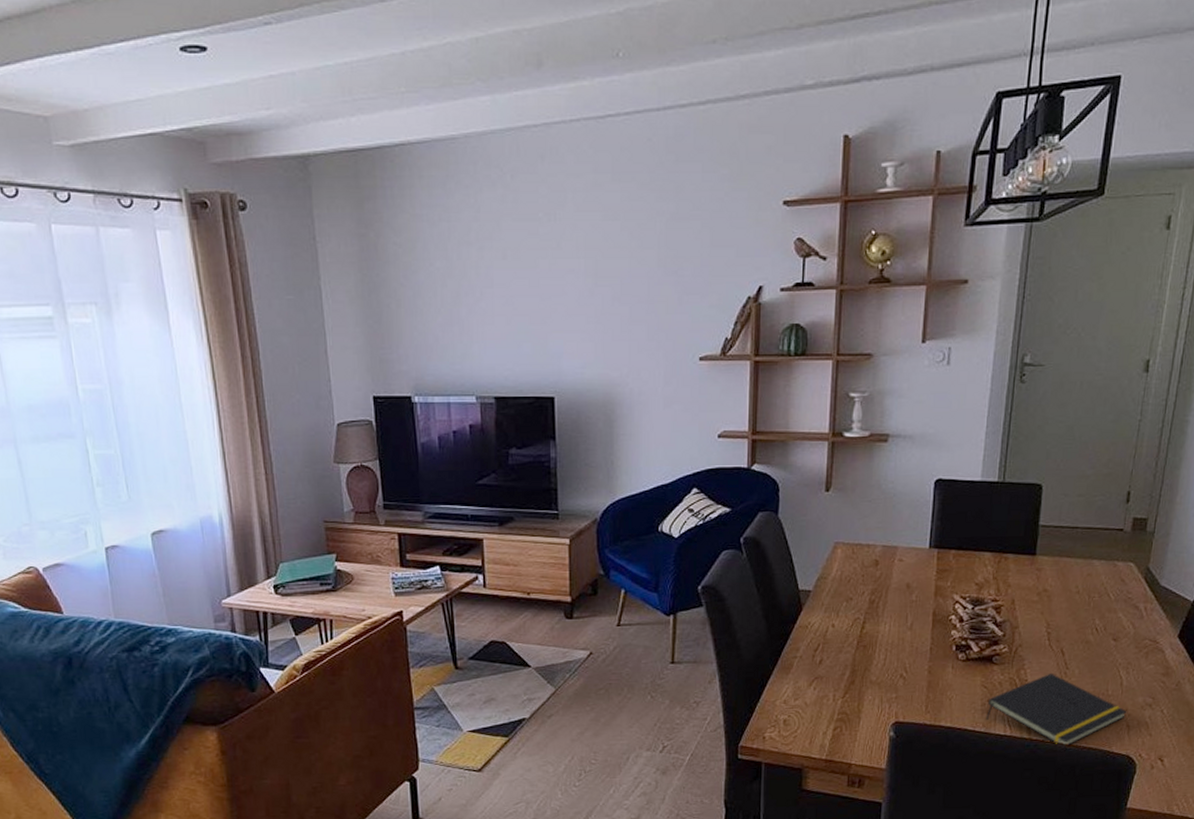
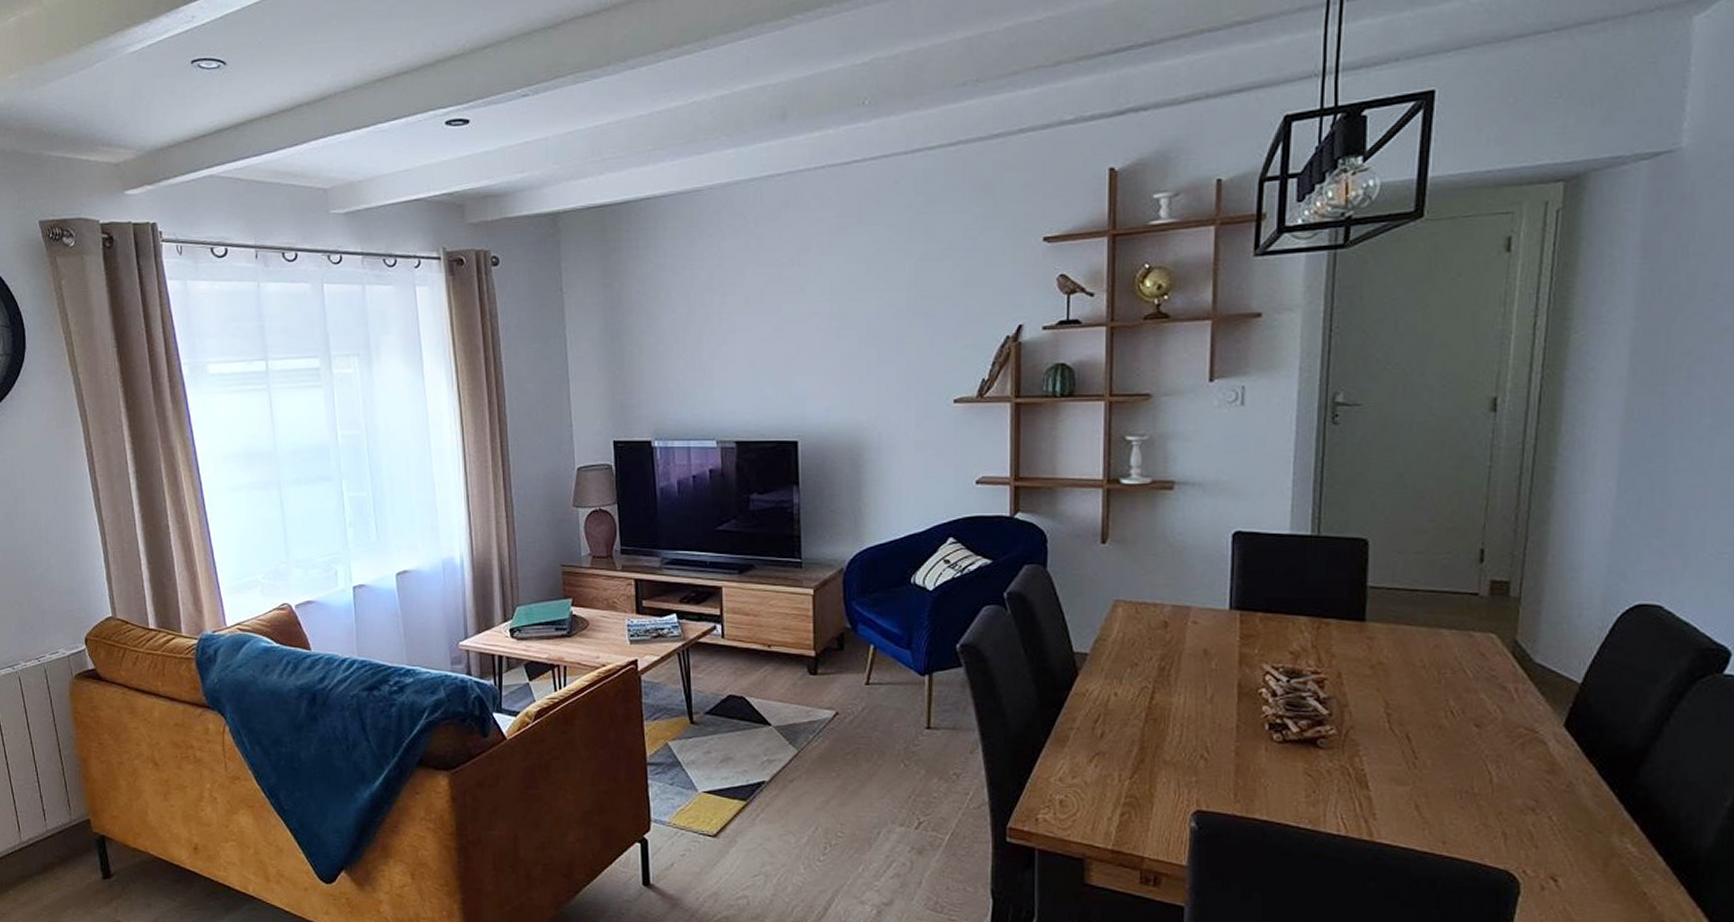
notepad: present [986,672,1127,746] -> none [1313,762,1501,854]

